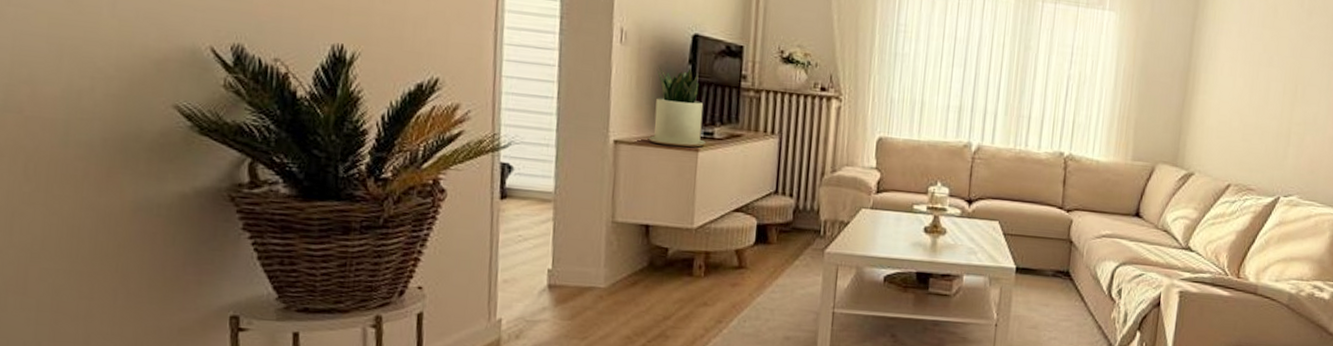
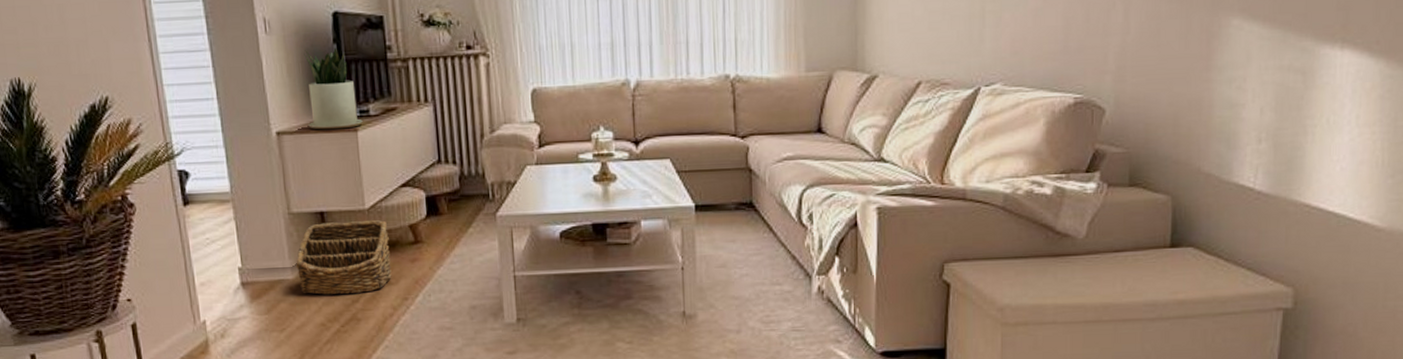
basket: none [610,236,713,310] -> present [296,219,392,295]

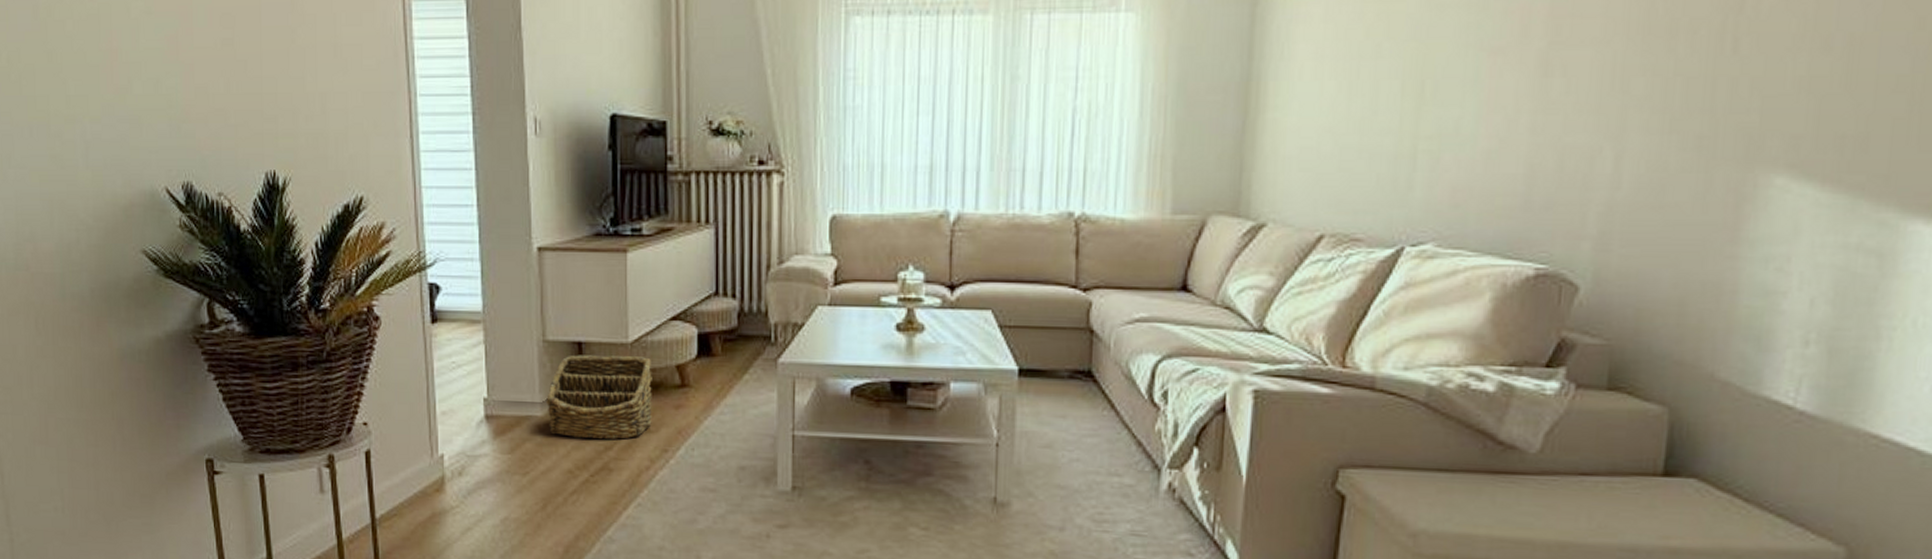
planter: present [304,48,363,130] -> none [572,156,634,249]

